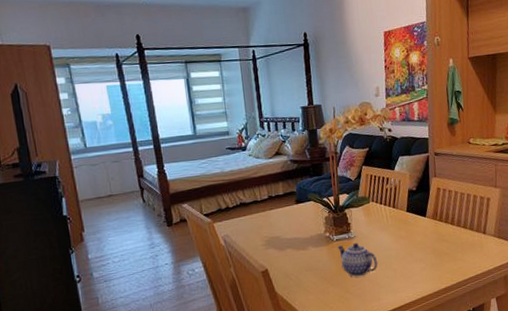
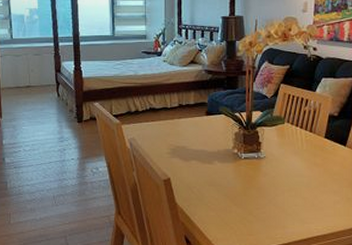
teapot: present [337,242,378,277] -> none [245,163,287,200]

